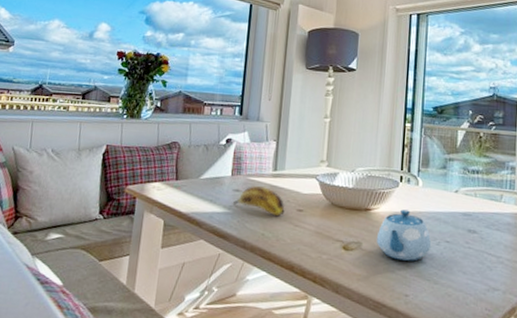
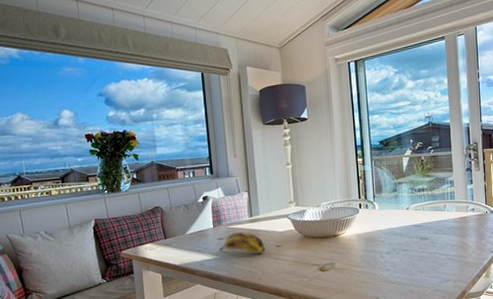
teapot: present [376,209,431,261] -> none [346,230,392,272]

